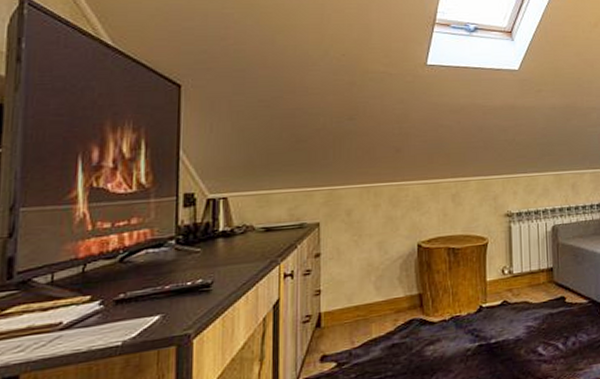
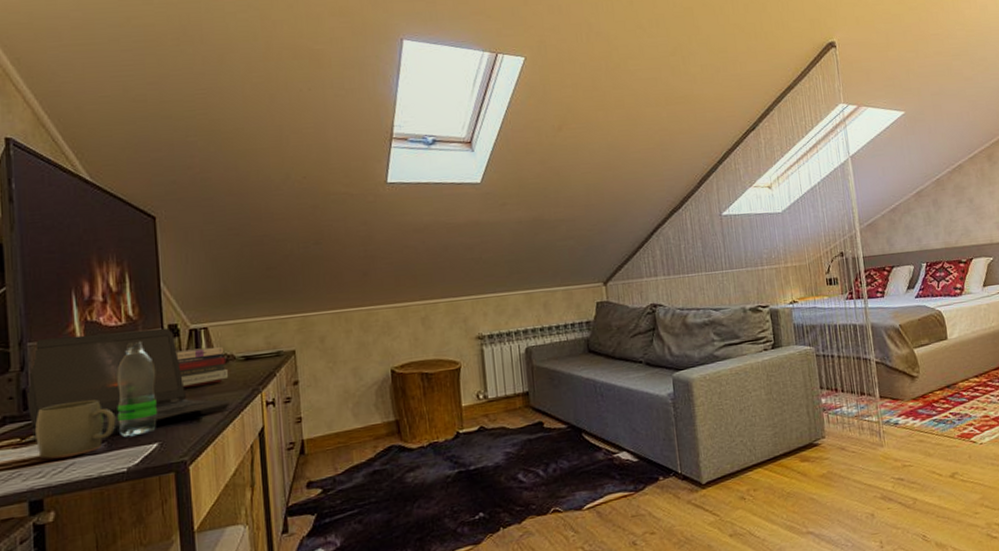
laptop computer: none [12,196,246,308] -> present [26,328,231,437]
mug: none [18,269,115,333] -> present [35,399,116,460]
bottle: none [116,209,166,309] -> present [115,340,158,438]
books: none [189,217,246,260] -> present [175,347,229,389]

